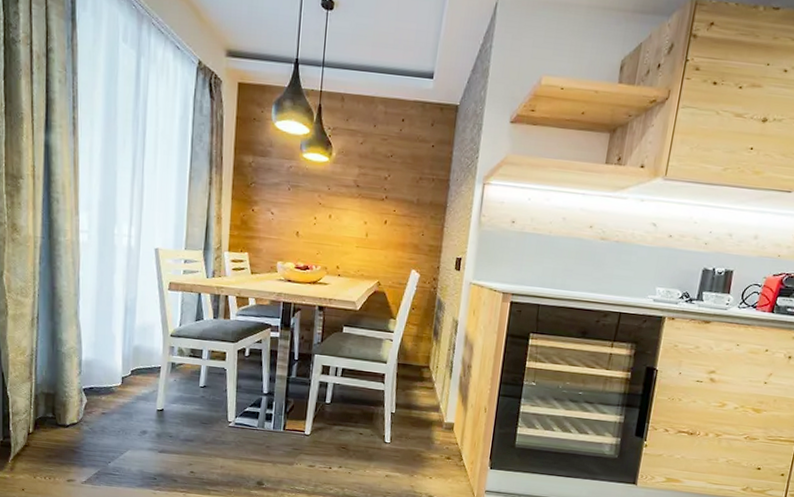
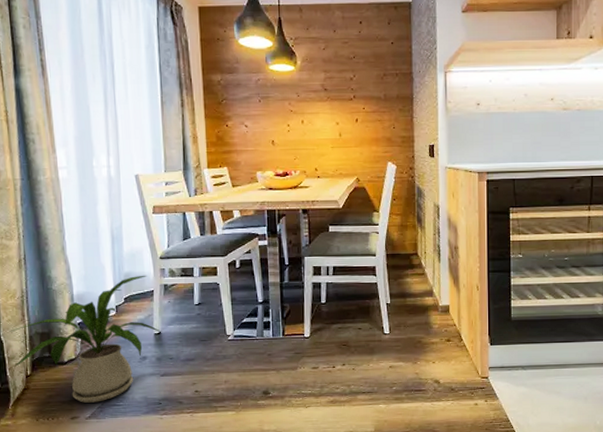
house plant: none [16,350,165,469] -> present [10,275,162,403]

